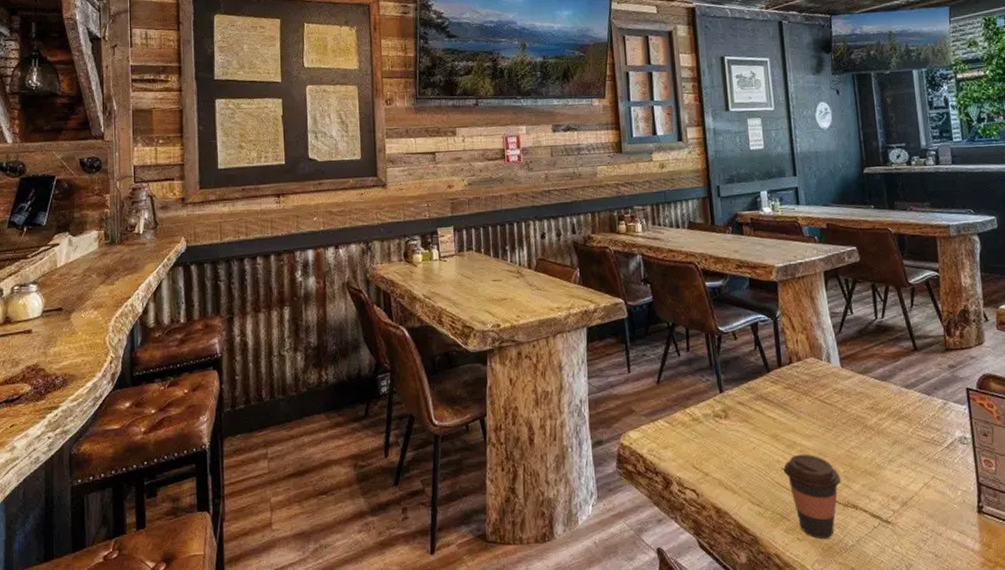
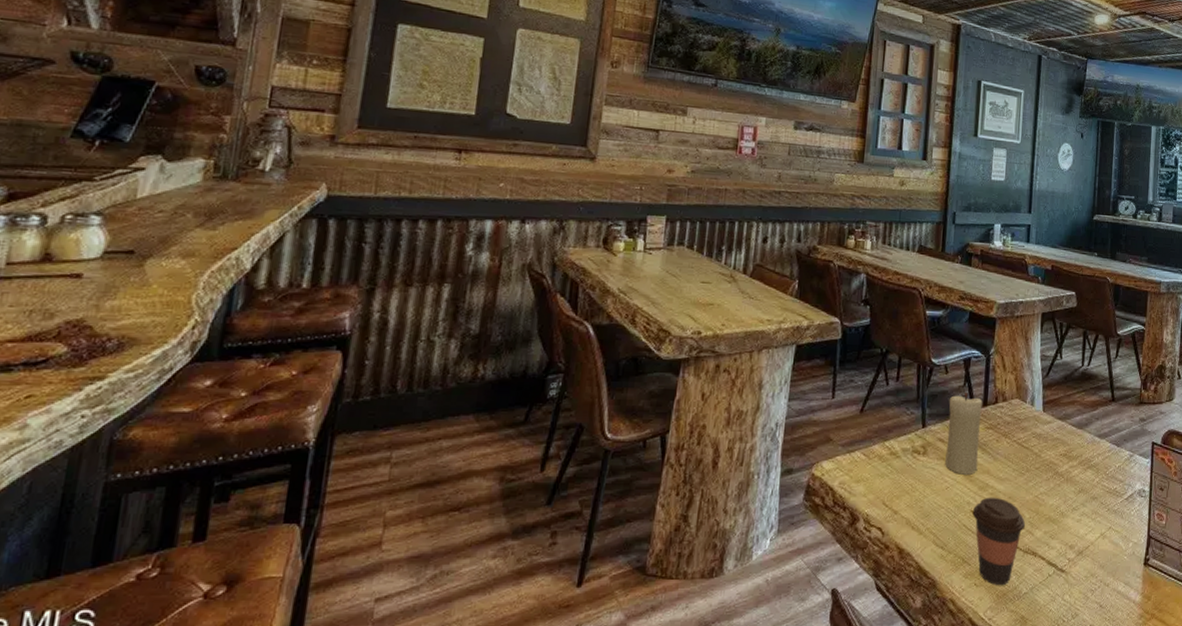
candle: none [742,356,782,435] -> present [945,393,983,475]

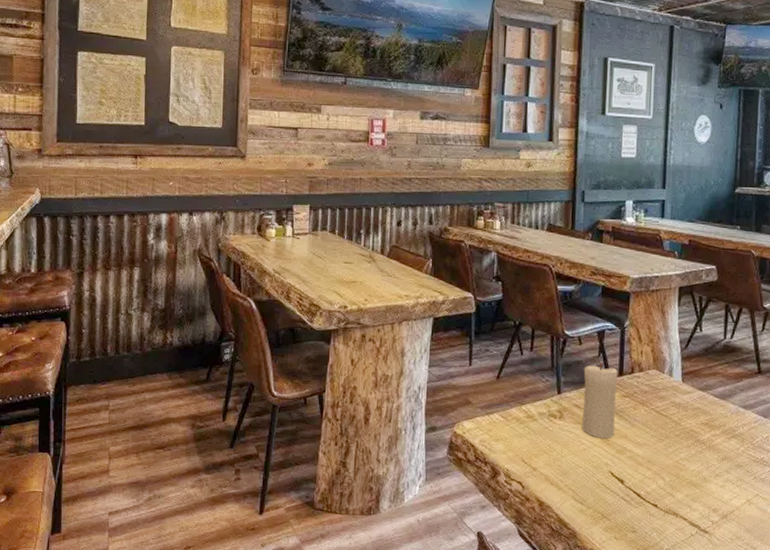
coffee cup: present [972,497,1026,585] -> none [610,460,666,540]

